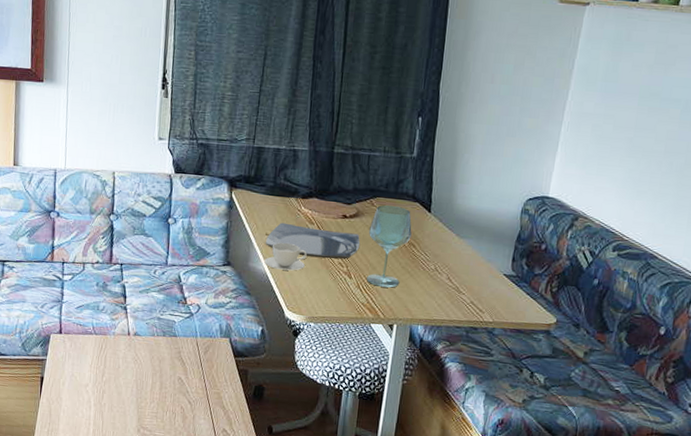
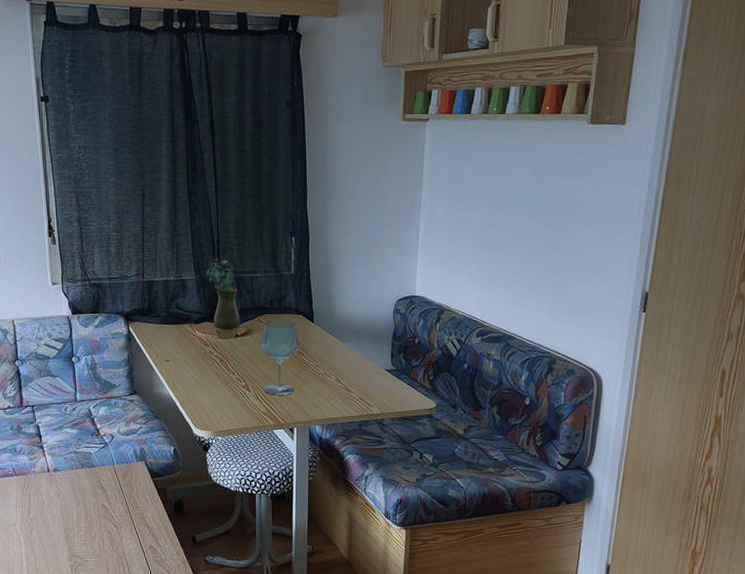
teacup: present [264,242,307,271] -> none [168,366,207,392]
plate: present [265,222,361,260] -> none [166,348,254,377]
vase: none [321,128,352,220] -> present [206,256,241,339]

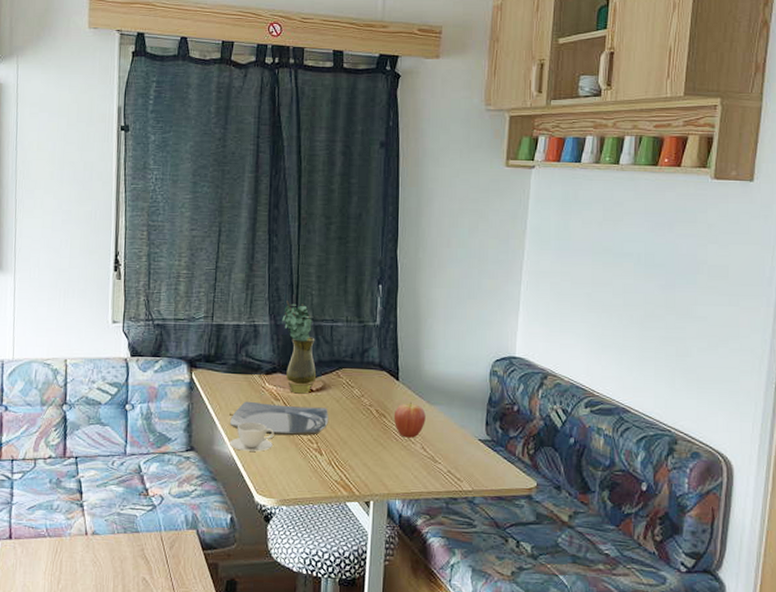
plate: none [166,348,254,377] -> present [229,401,329,436]
teacup: none [168,366,207,392] -> present [230,421,274,452]
wine glass: present [259,320,299,395] -> none [336,375,381,462]
fruit: none [310,340,339,372] -> present [393,402,426,438]

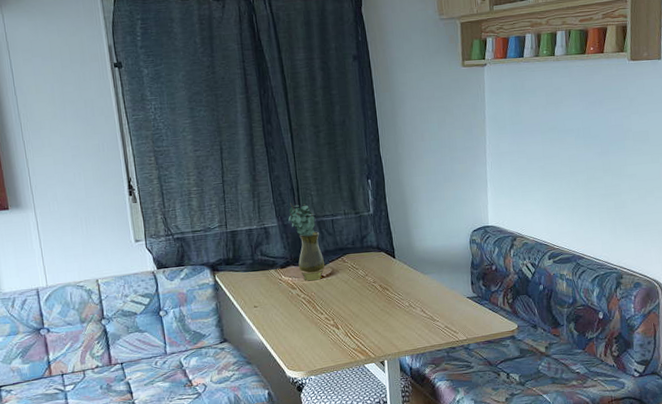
plate: present [229,401,329,436] -> none [255,289,341,319]
teacup: present [230,421,274,452] -> none [258,310,296,336]
fruit: present [393,402,426,438] -> none [394,274,422,305]

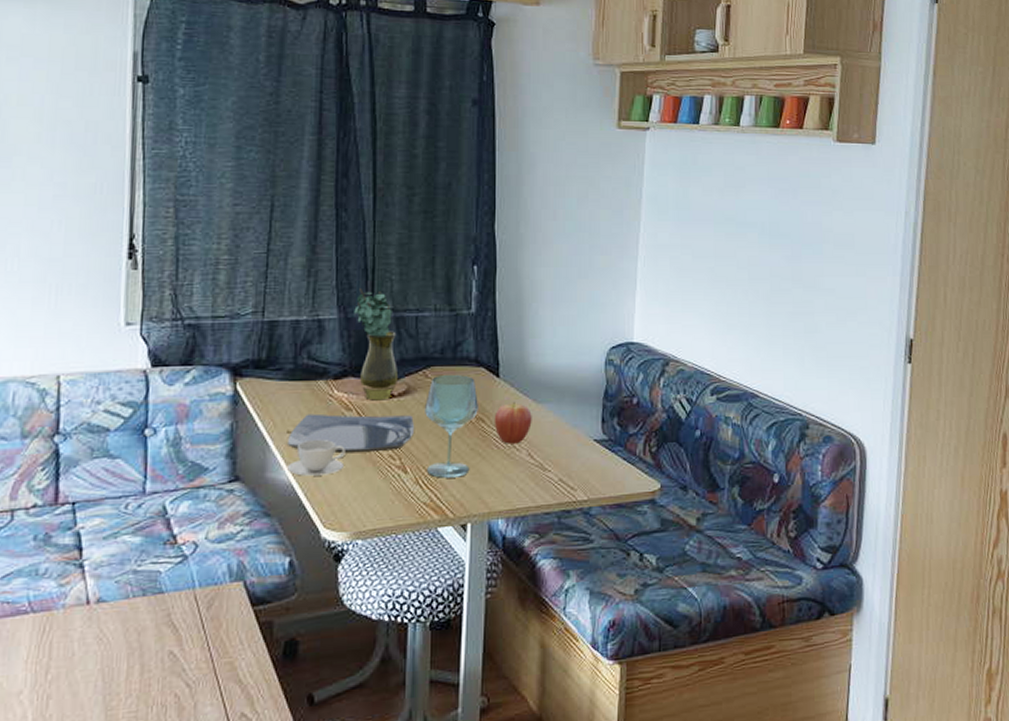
plate: none [255,289,341,319] -> present [286,413,415,454]
teacup: none [258,310,296,336] -> present [287,439,346,476]
wine glass: none [345,258,383,331] -> present [424,374,478,478]
fruit: none [394,274,422,305] -> present [494,401,532,444]

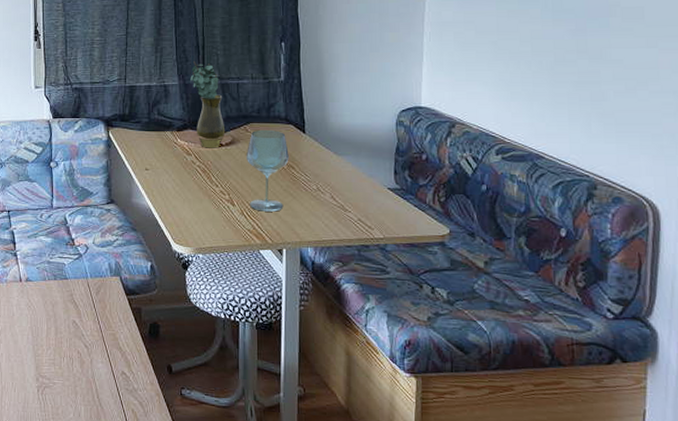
plate: present [286,413,415,454] -> none [145,156,240,188]
teacup: present [287,439,346,476] -> none [147,175,188,203]
fruit: present [494,401,532,444] -> none [302,153,334,188]

